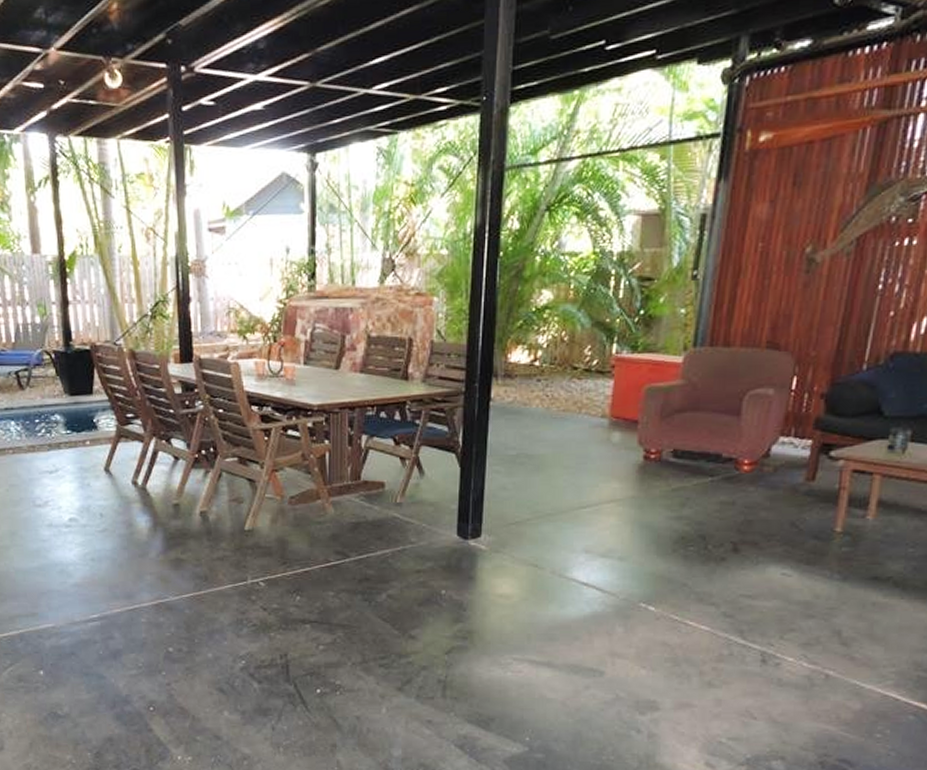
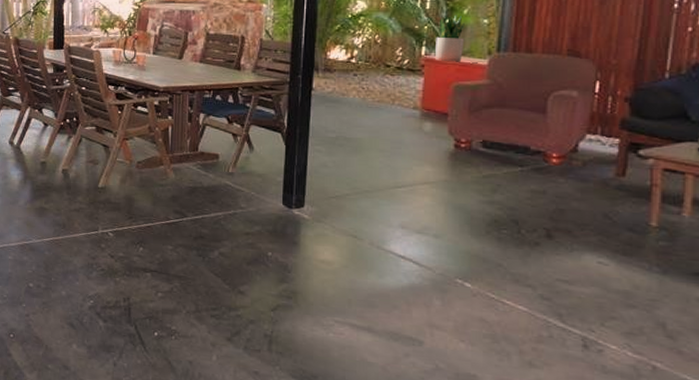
planter: none [627,304,660,361] -> present [436,15,465,62]

